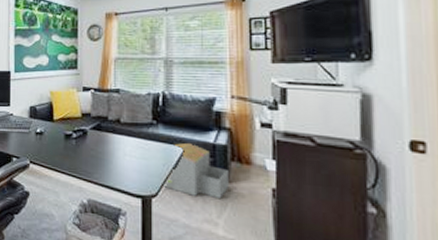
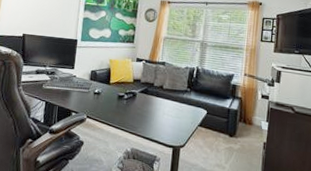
architectural model: present [163,142,230,200] -> none [190,106,237,150]

